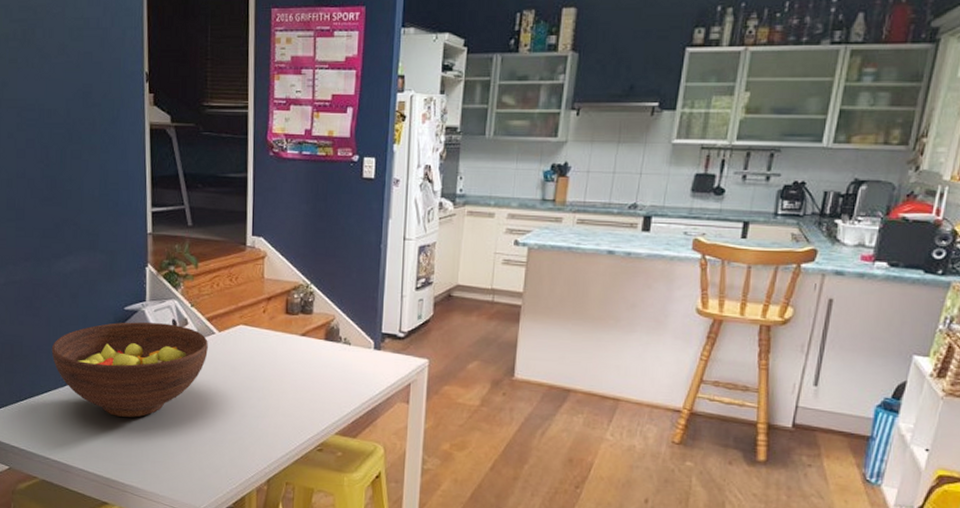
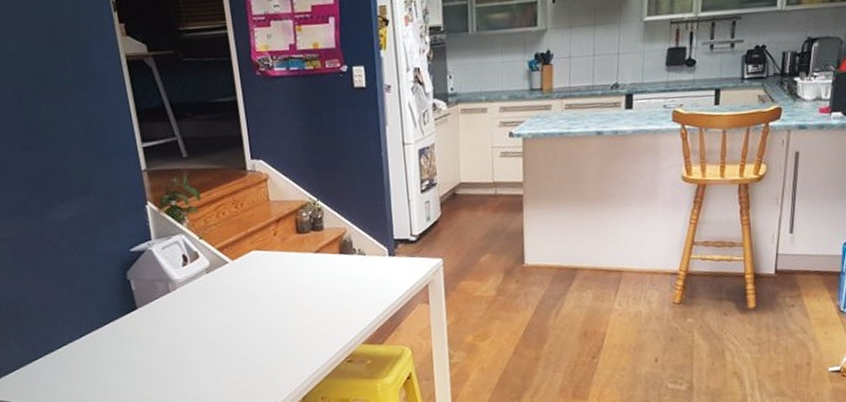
fruit bowl: present [51,322,208,417] -> none [59,259,224,360]

